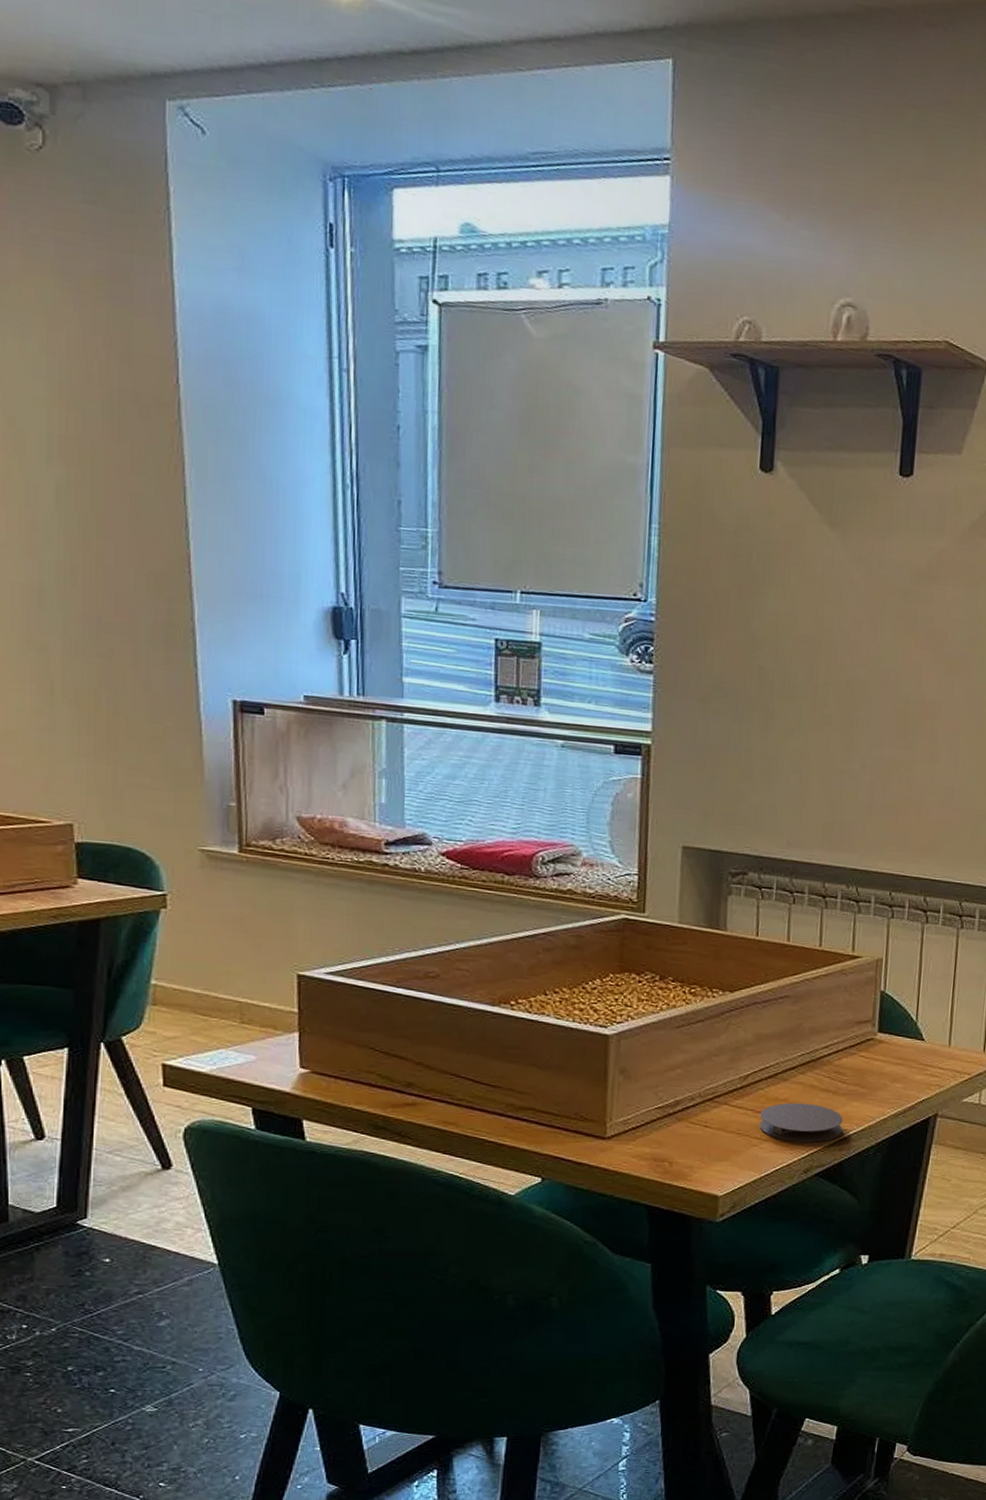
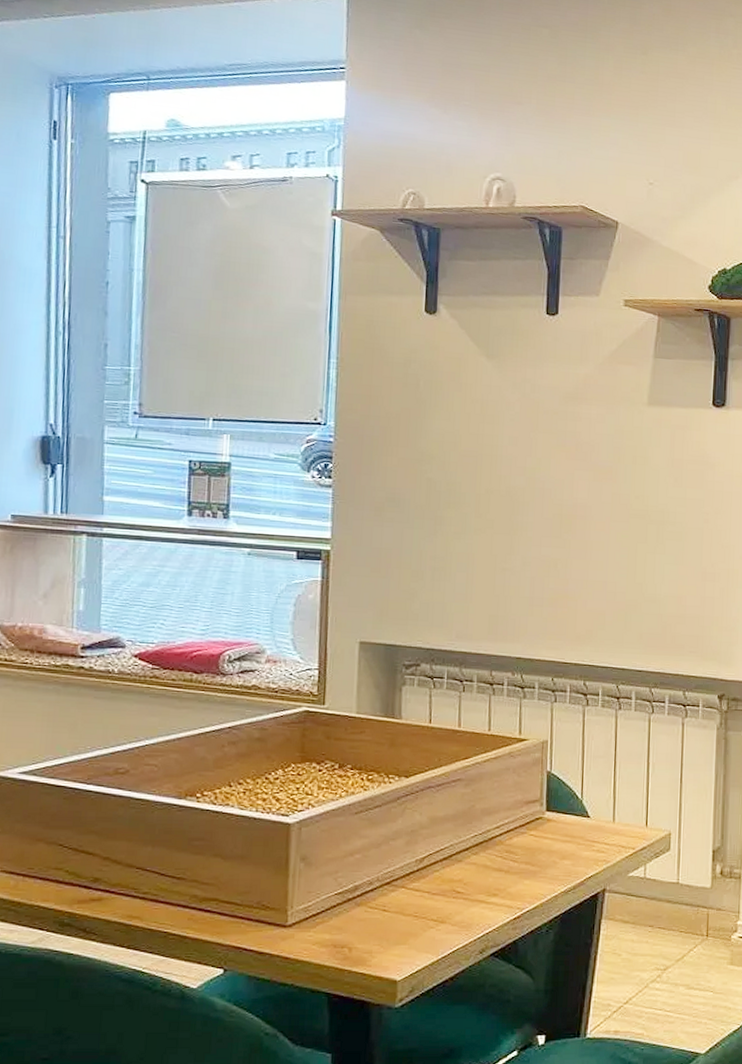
coaster: present [759,1102,843,1143] -> none [436,883,516,922]

